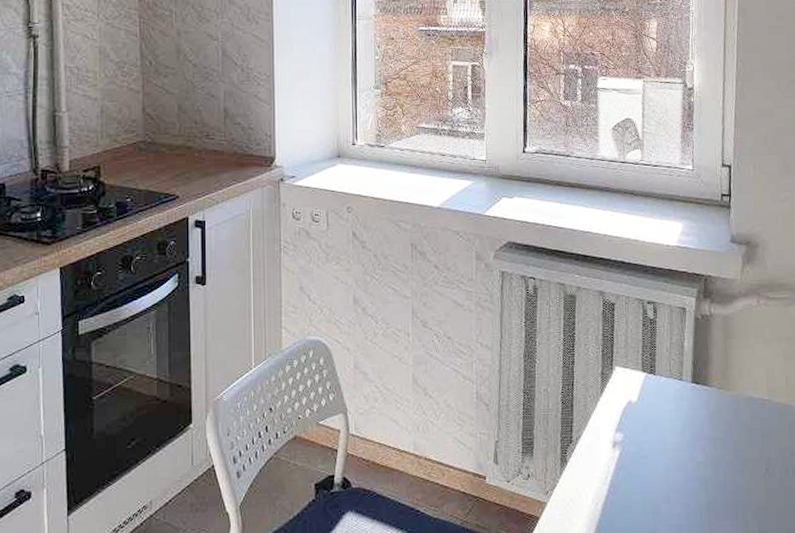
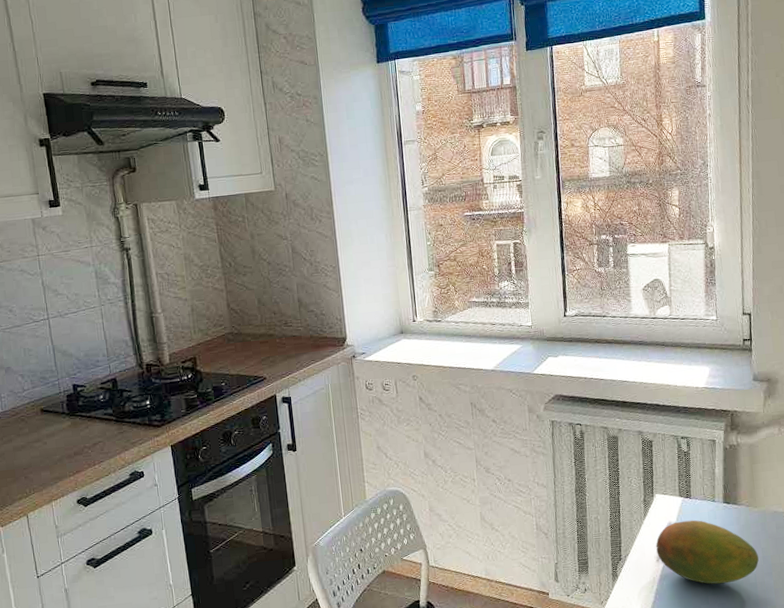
fruit: none [612,400,730,480] -> present [656,519,759,584]

